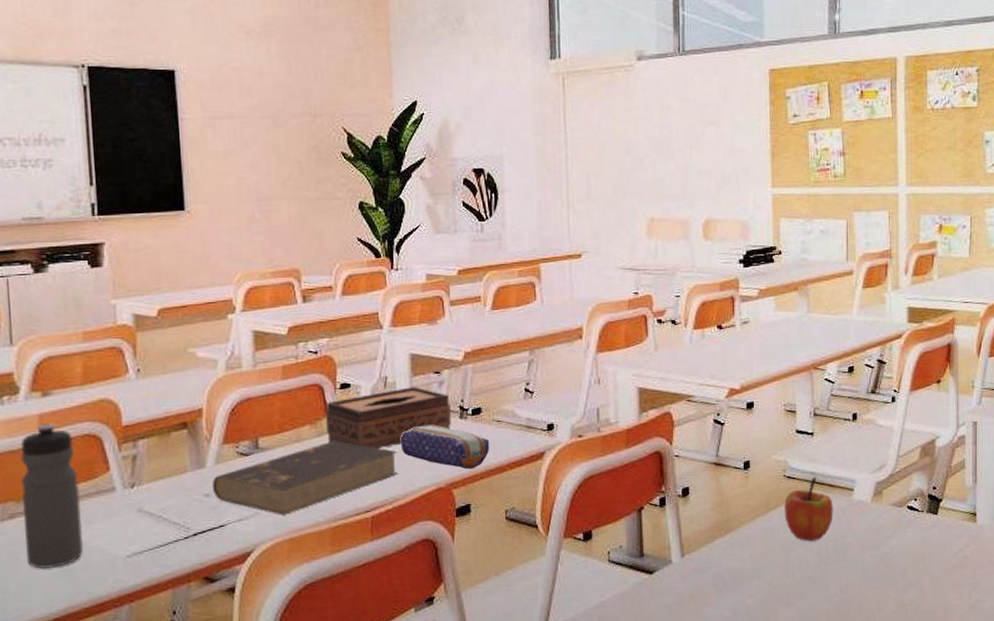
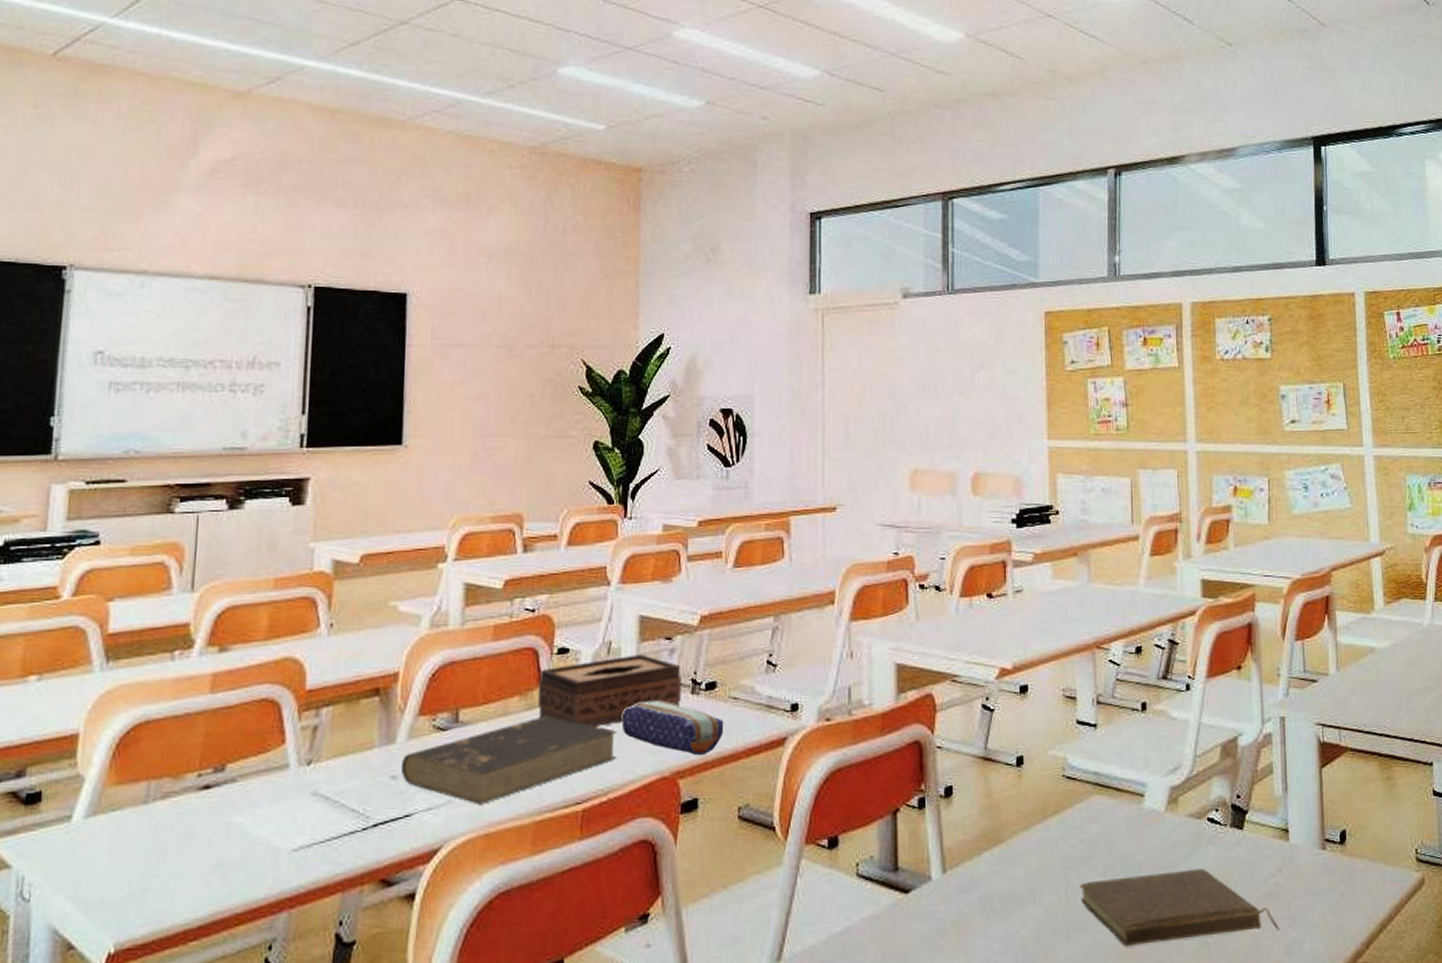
water bottle: present [20,423,84,569] -> none [176,684,249,862]
apple: present [784,477,833,542] -> none [1063,778,1121,859]
book: none [797,547,966,610] -> present [1079,868,1280,947]

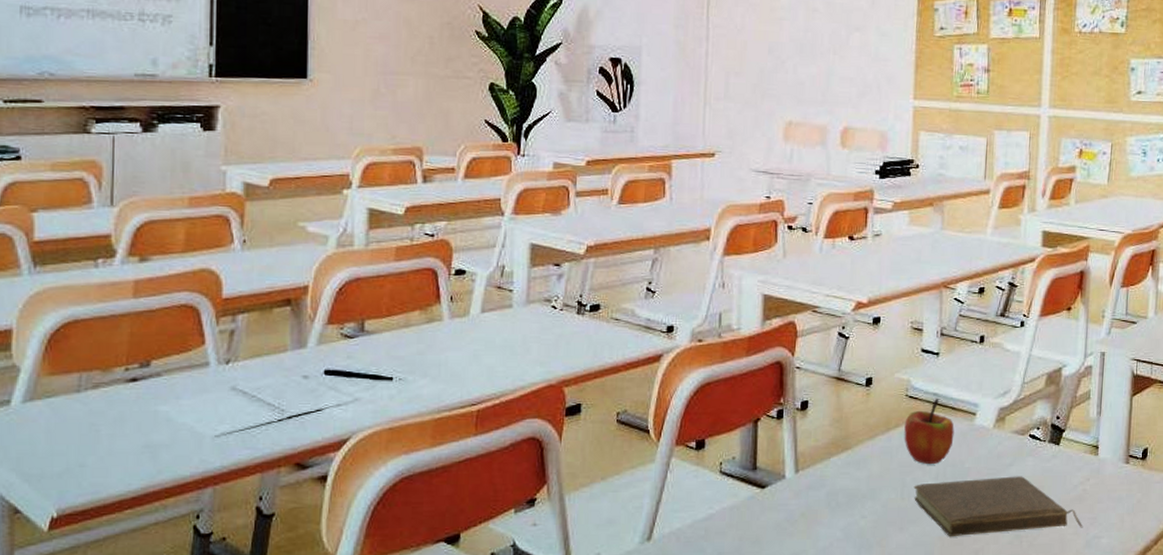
book: present [400,715,618,805] -> none [311,328,510,403]
tissue box: present [538,654,681,728] -> none [437,278,568,341]
pencil case: present [623,701,724,756] -> none [514,320,606,368]
apple: none [1063,778,1121,859] -> present [904,399,955,465]

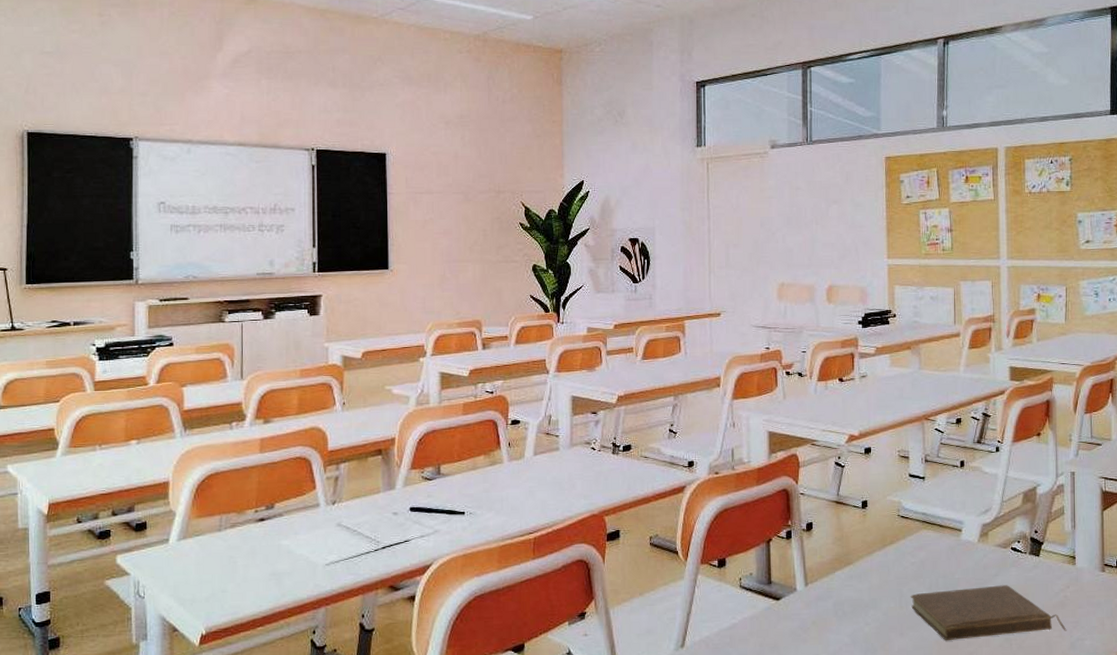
apple: present [904,399,955,465] -> none [898,518,943,577]

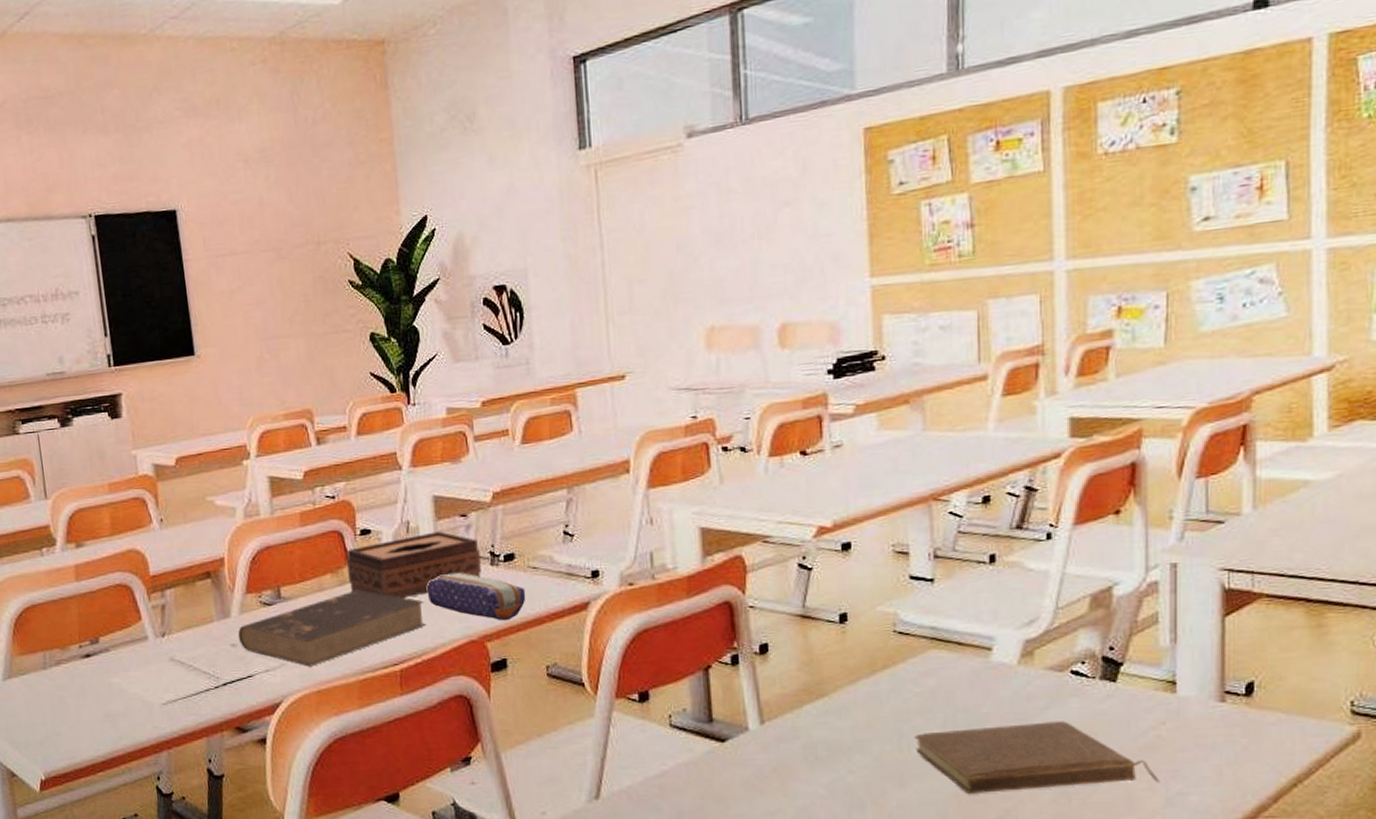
book: none [400,469,559,534] -> present [237,589,427,667]
tissue box: none [498,425,605,479] -> present [347,531,481,599]
pencil case: none [562,459,638,499] -> present [427,573,526,621]

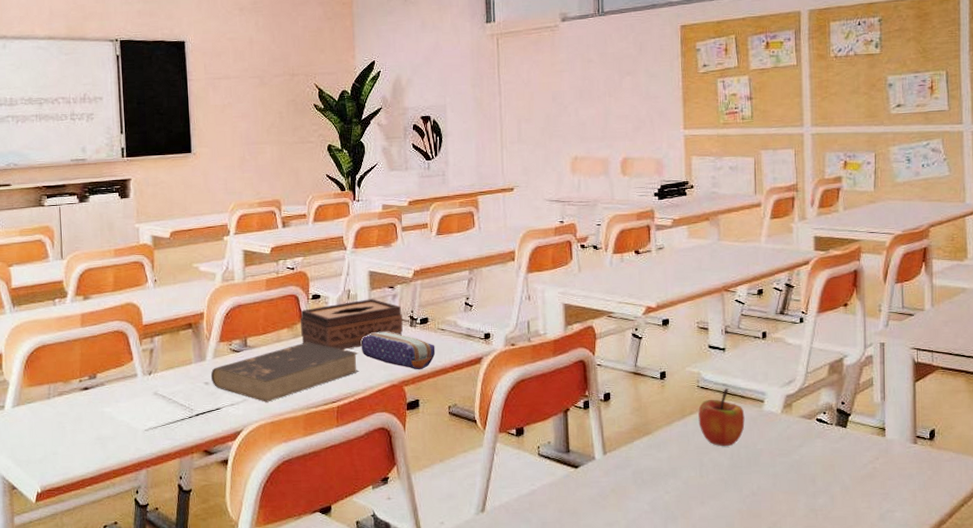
apple: none [895,633,964,711] -> present [698,389,745,447]
book: present [914,721,1160,795] -> none [711,456,876,511]

